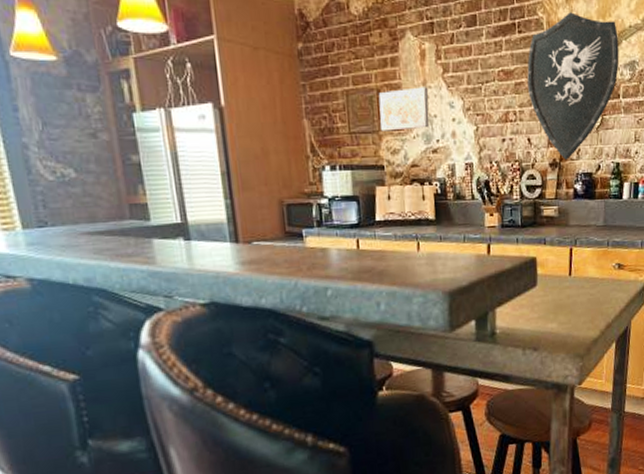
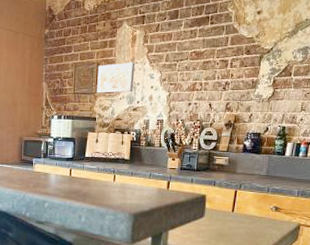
shield: present [527,12,620,161] -> none [214,8,295,123]

